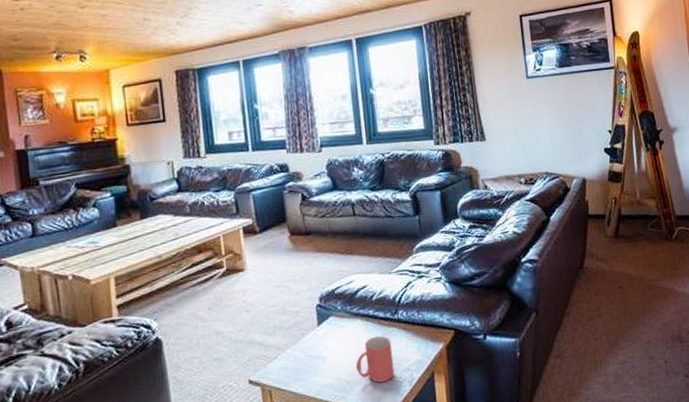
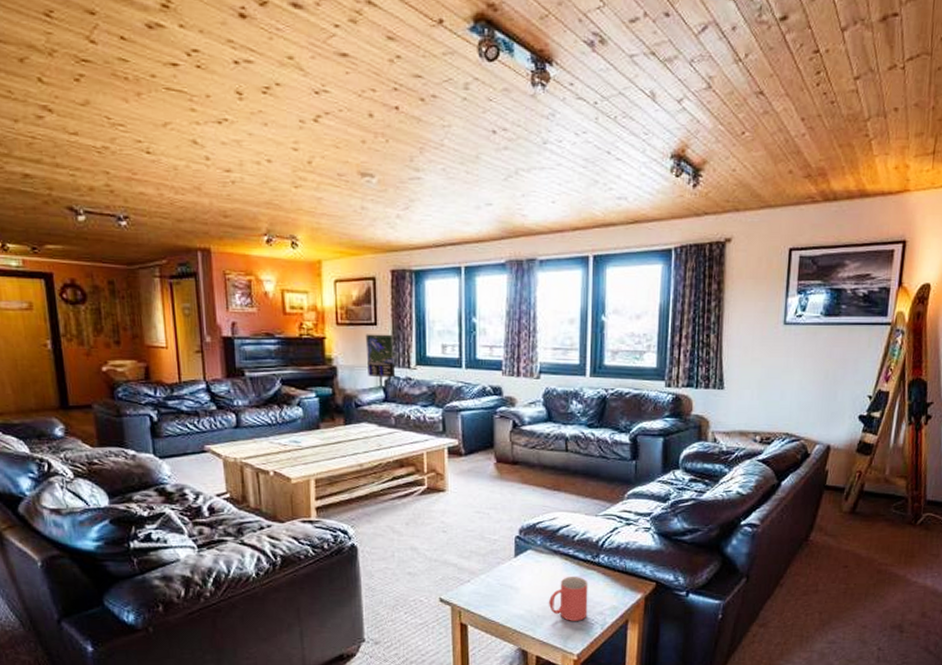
map: none [155,128,188,170] -> present [365,334,396,378]

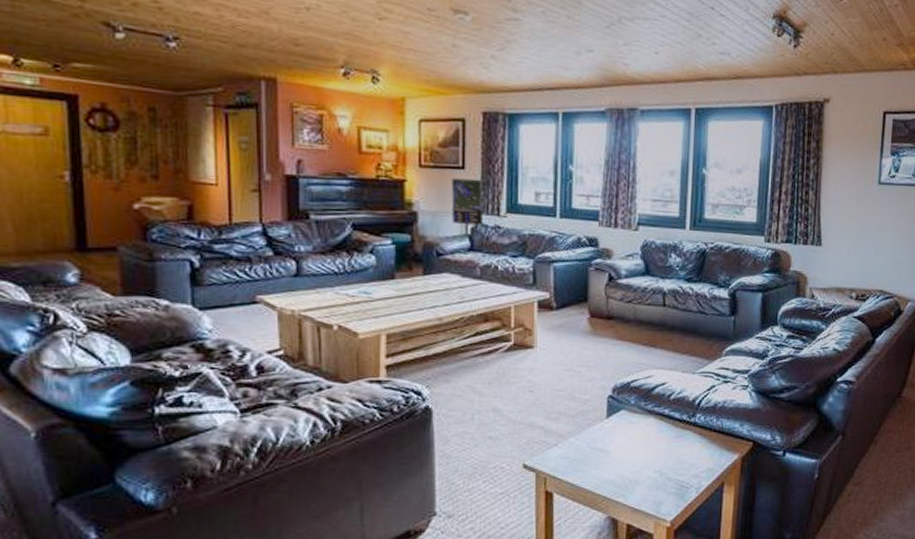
mug: present [548,577,588,621] -> none [641,438,684,485]

